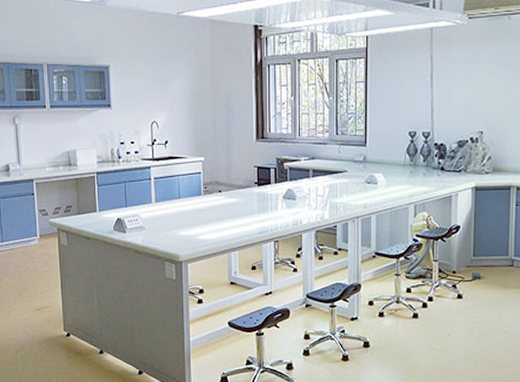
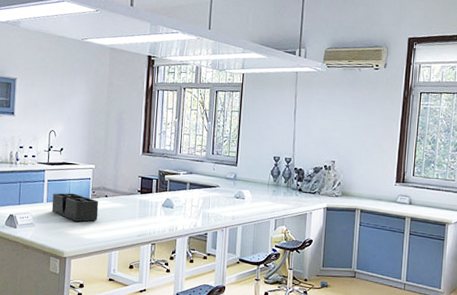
desk organizer: none [161,190,213,221] -> present [51,193,99,222]

